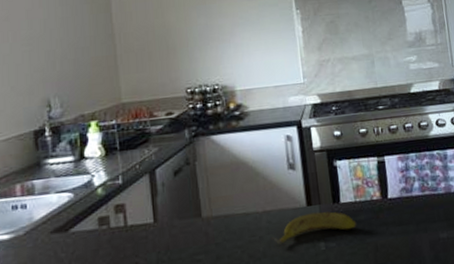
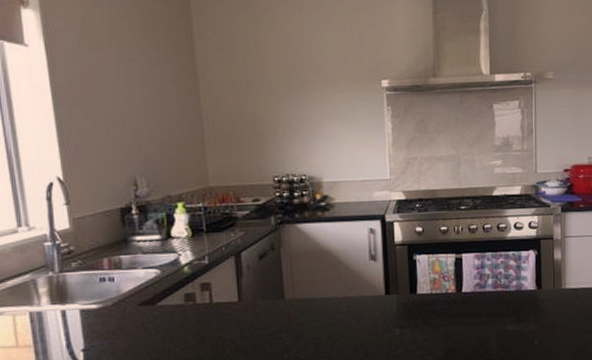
banana: present [271,211,357,244] -> none [350,300,431,327]

